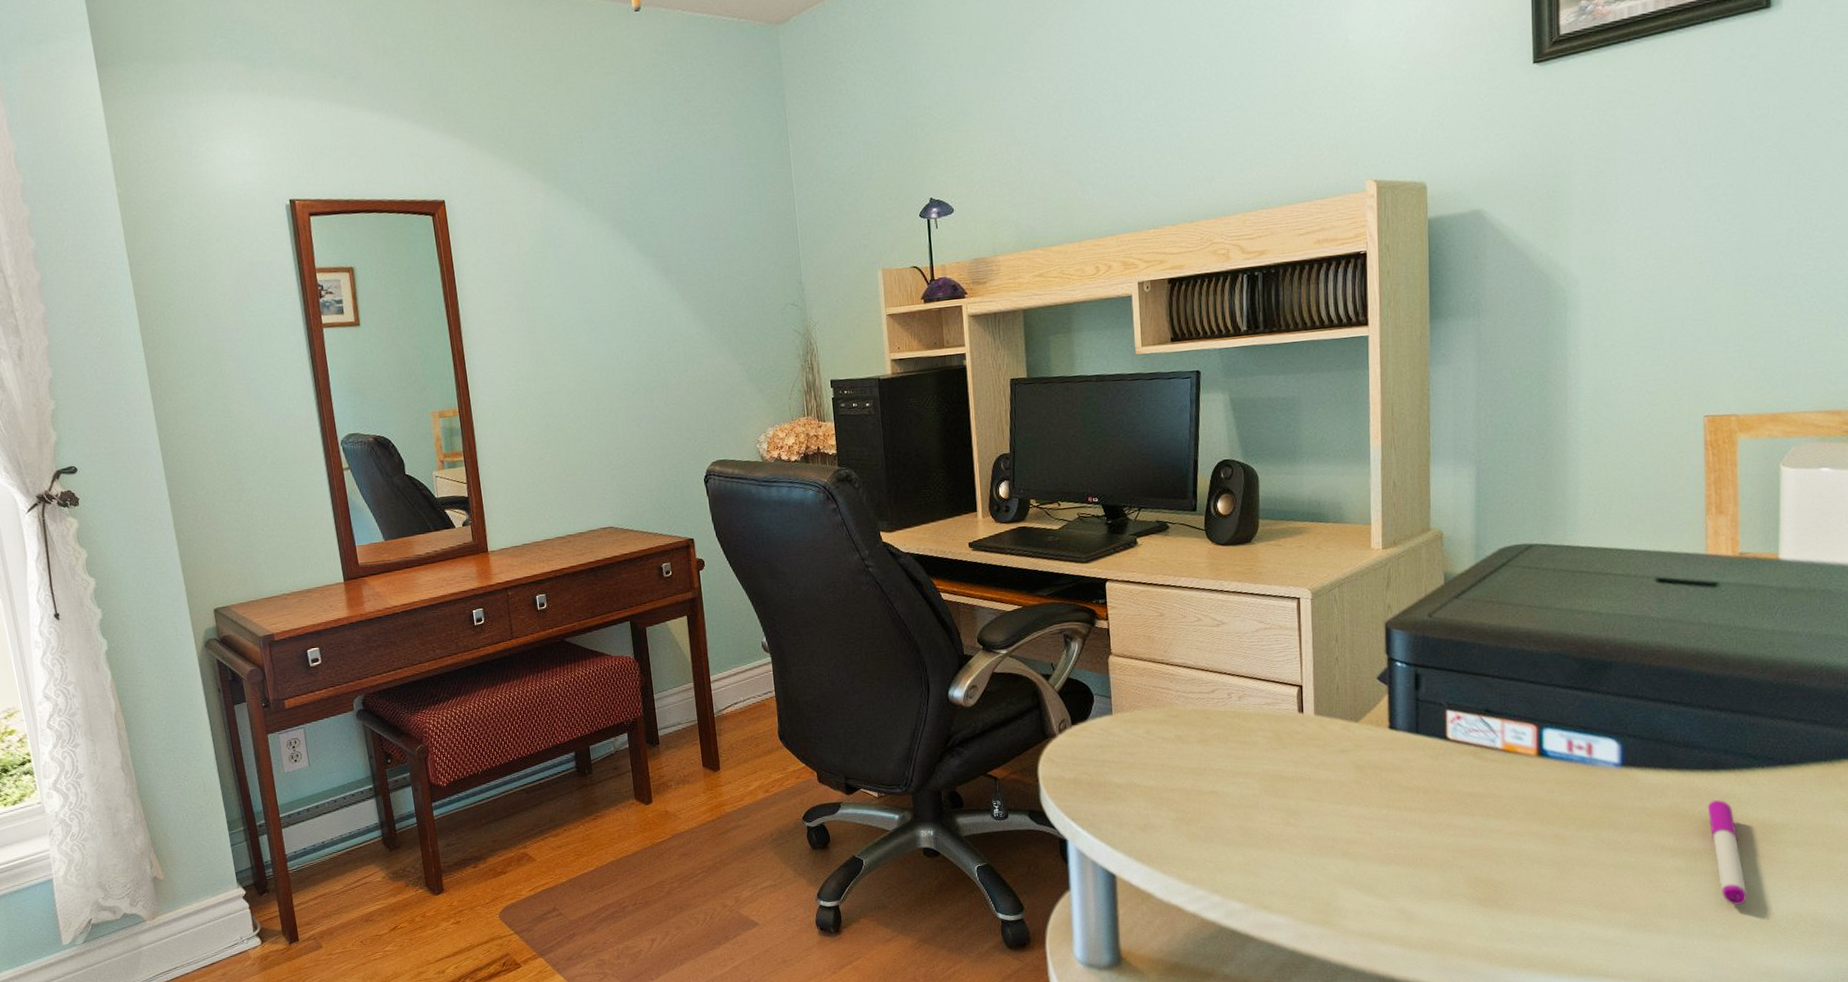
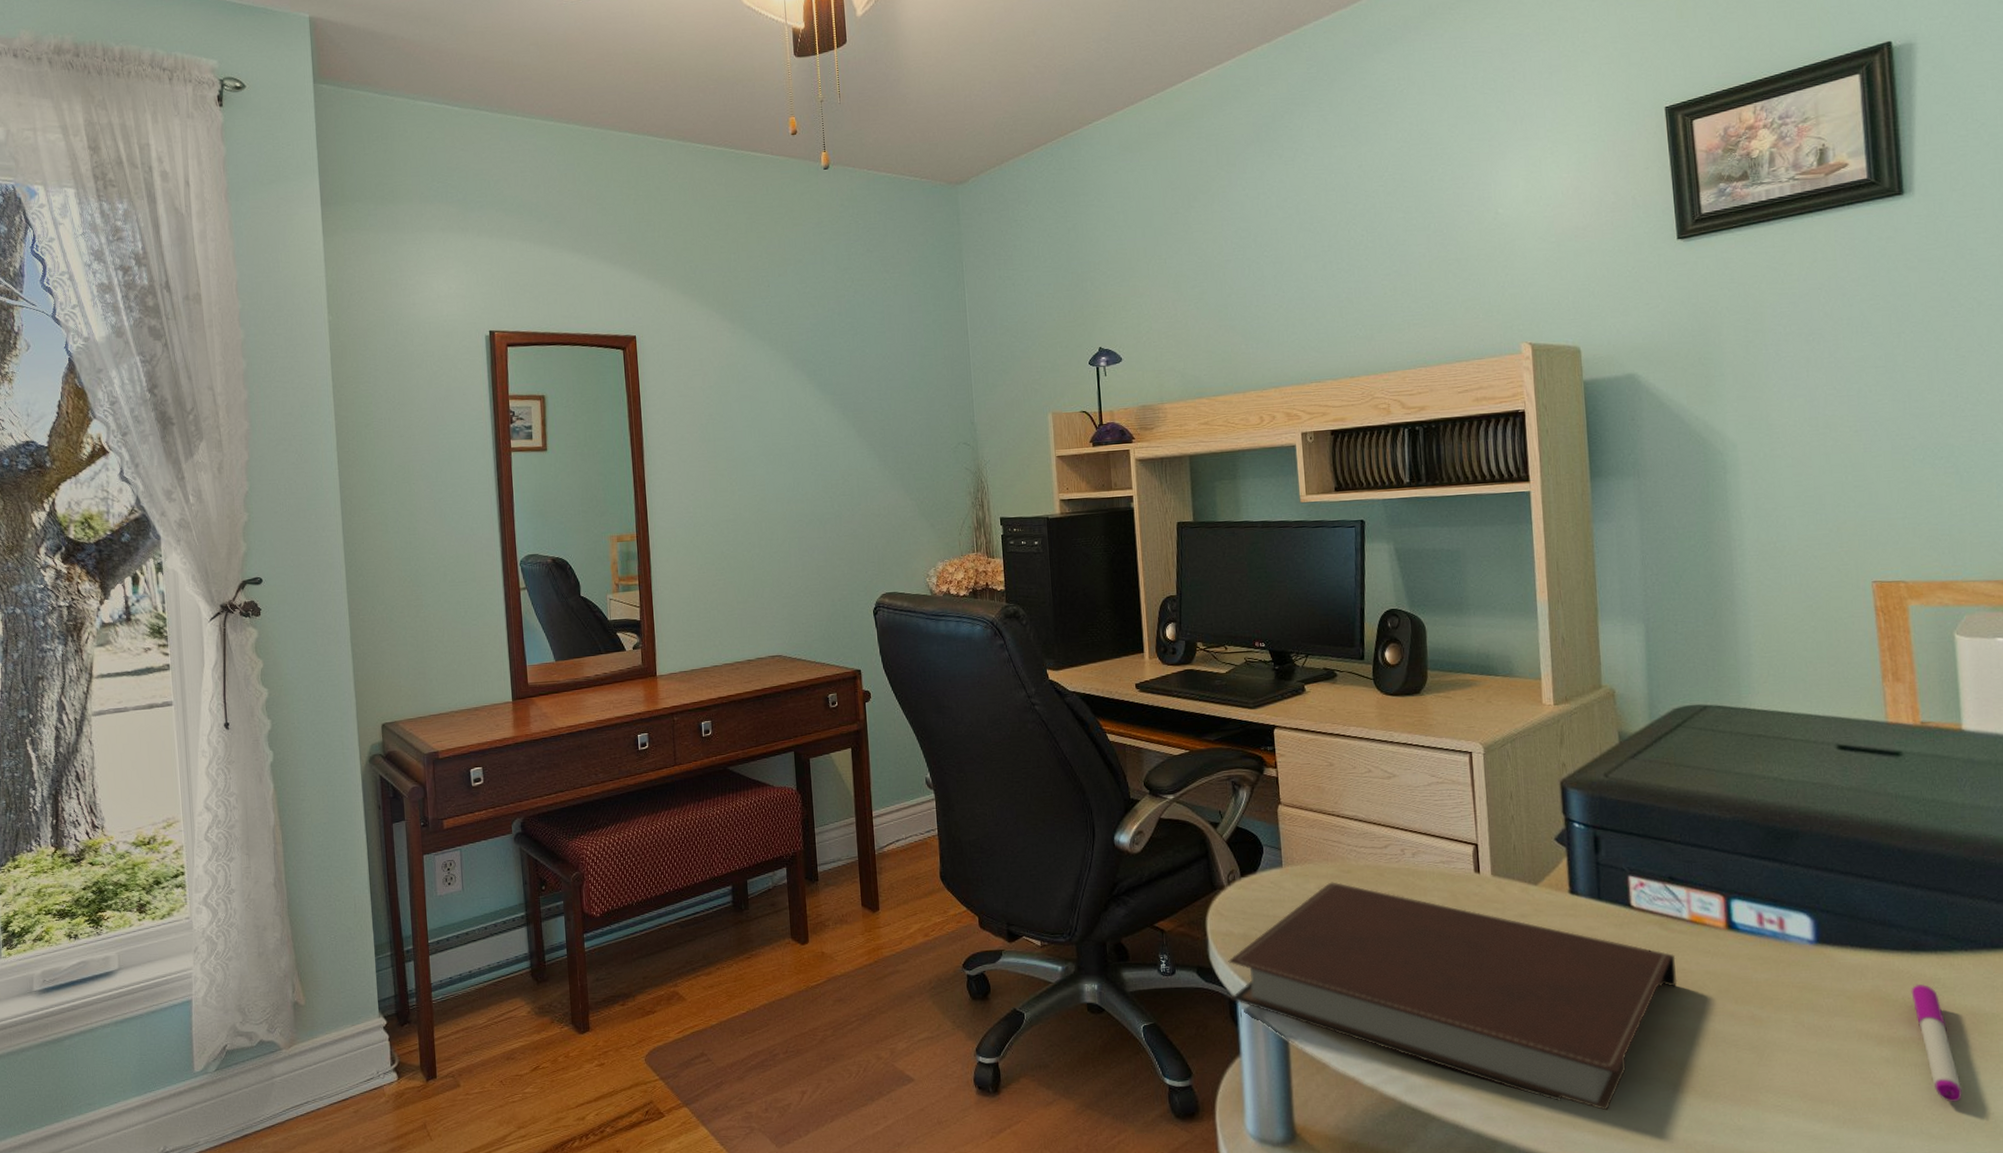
notebook: none [1059,726,1487,926] -> present [1228,882,1678,1111]

